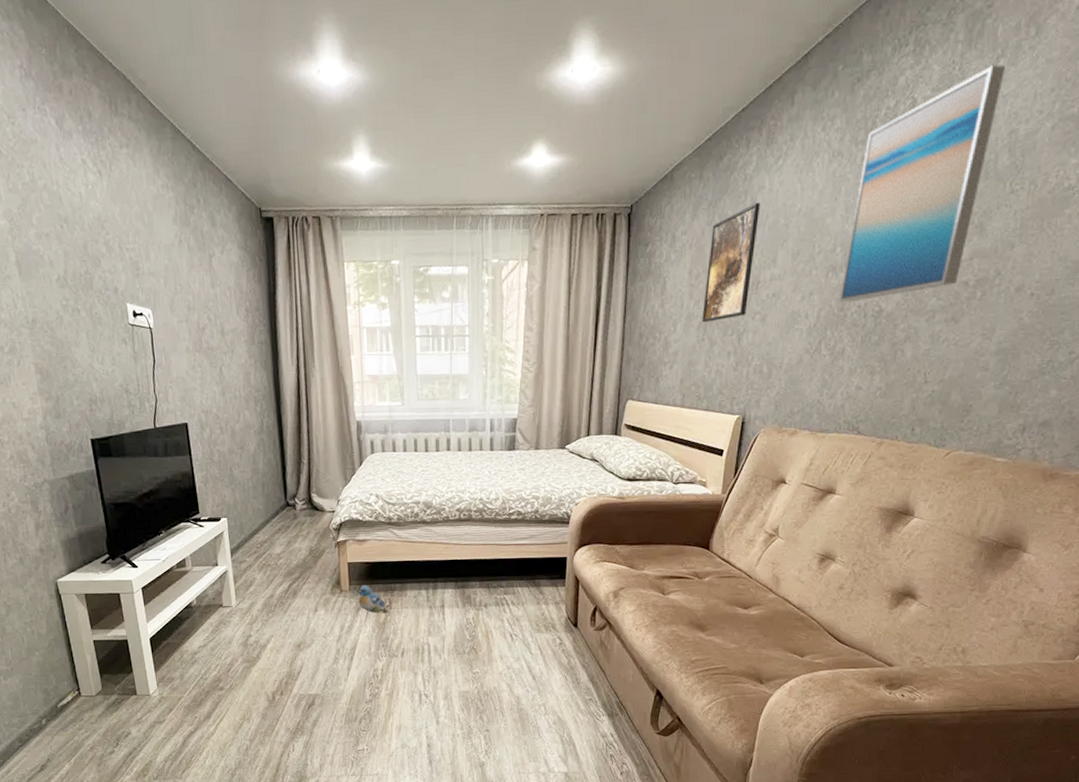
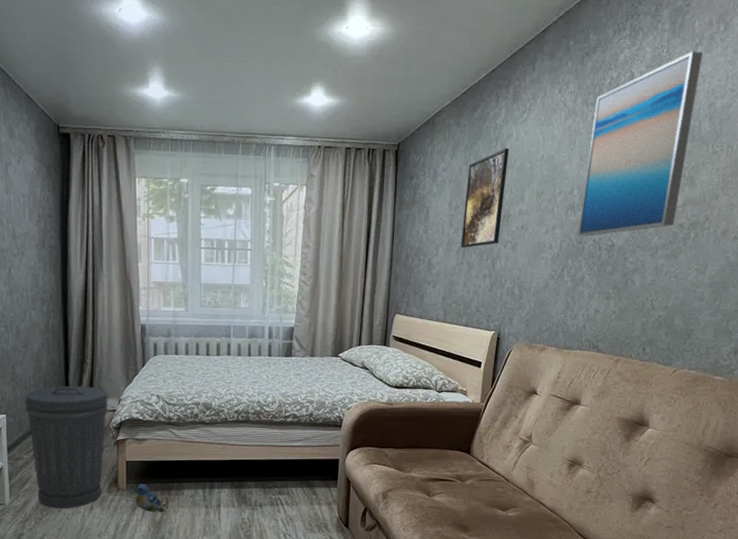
trash can: none [244,487,327,611] -> present [25,386,108,509]

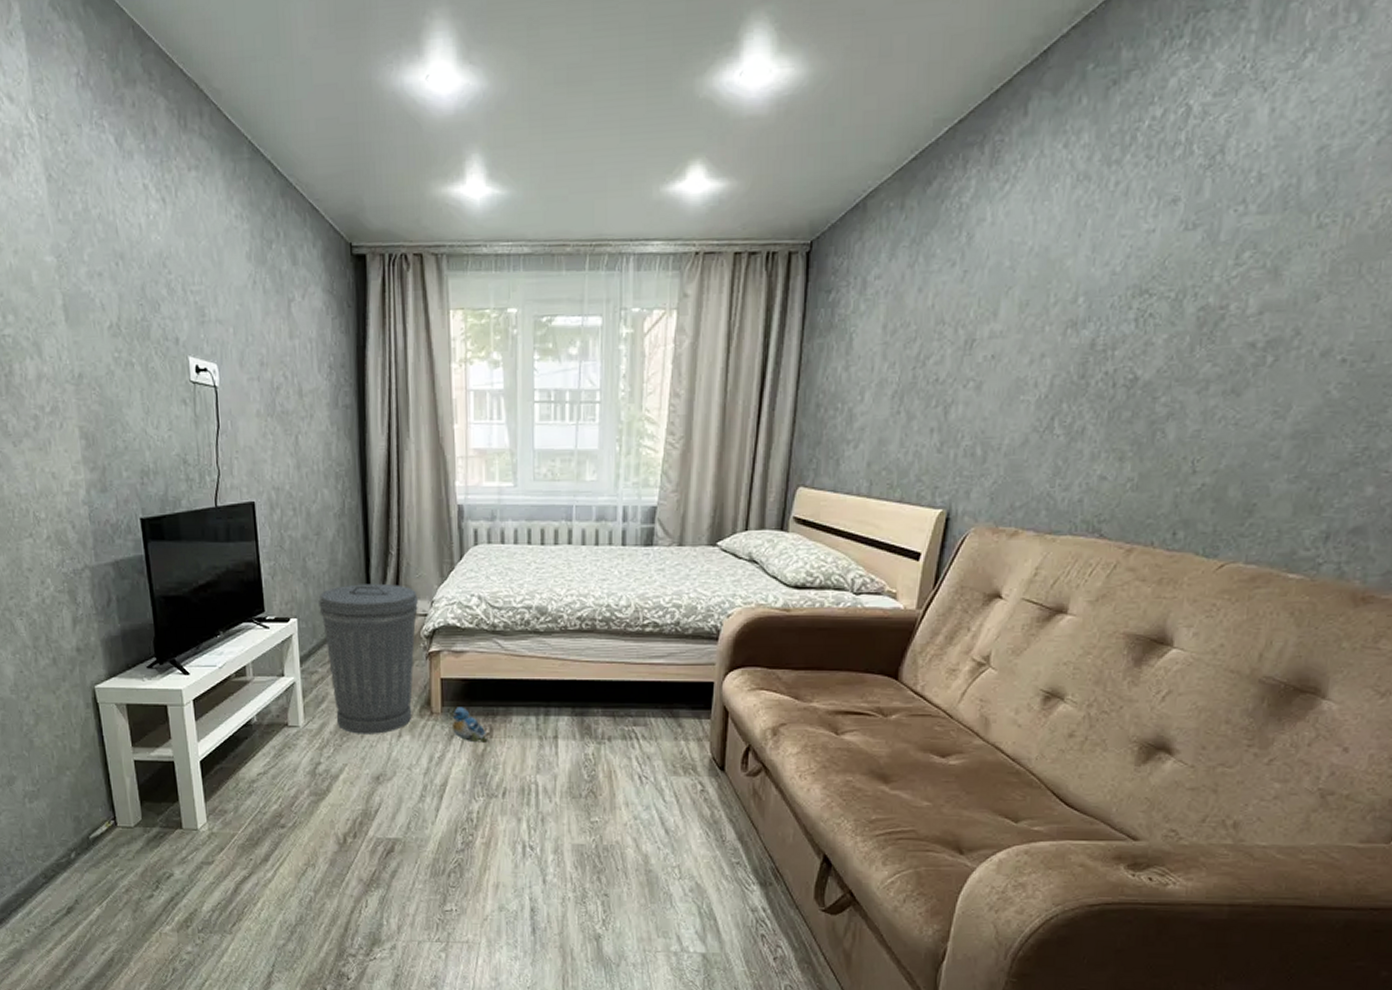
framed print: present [461,147,509,248] -> none [898,238,979,391]
wall art: present [578,51,703,237] -> none [1080,61,1316,368]

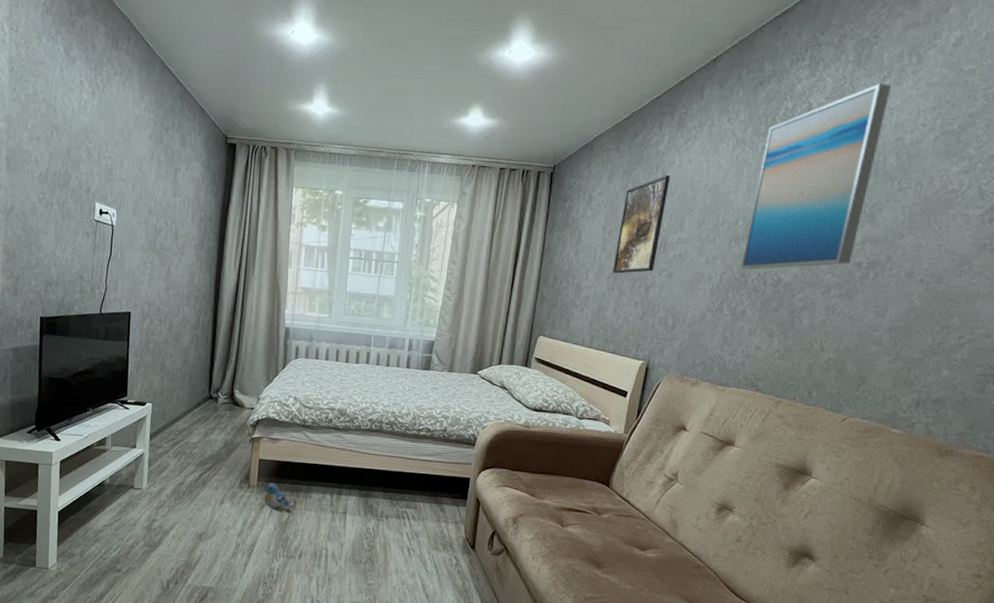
trash can: present [319,583,418,734] -> none [170,380,248,500]
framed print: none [898,238,979,391] -> present [613,174,670,274]
wall art: none [1080,61,1316,368] -> present [741,83,892,270]

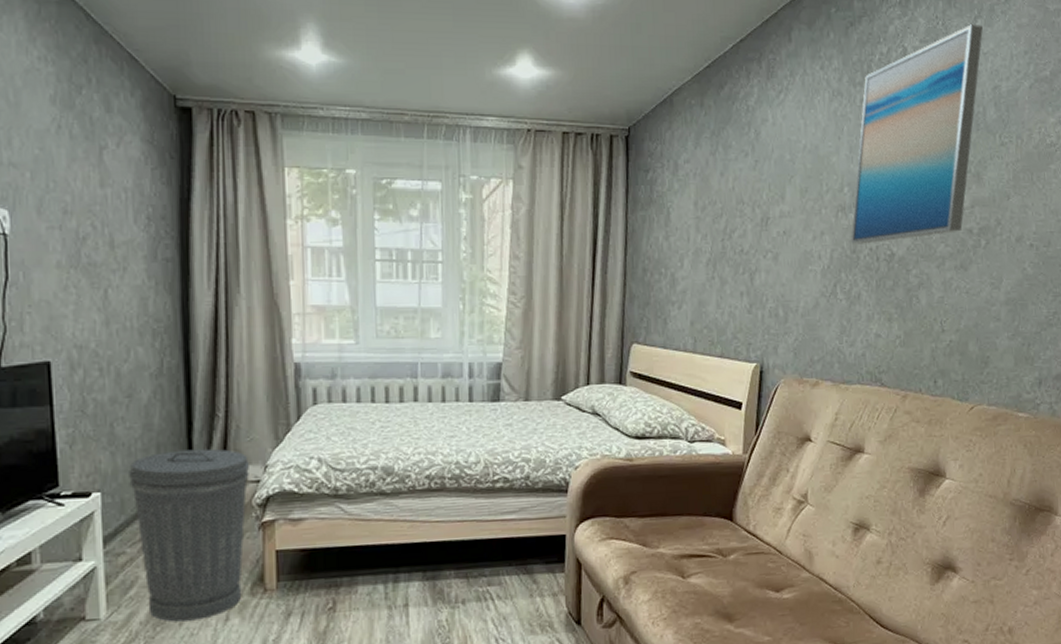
trash can: none [170,380,248,500] -> present [129,448,249,622]
plush toy: present [264,483,292,512] -> none [288,580,331,619]
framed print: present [613,174,670,274] -> none [710,134,765,259]

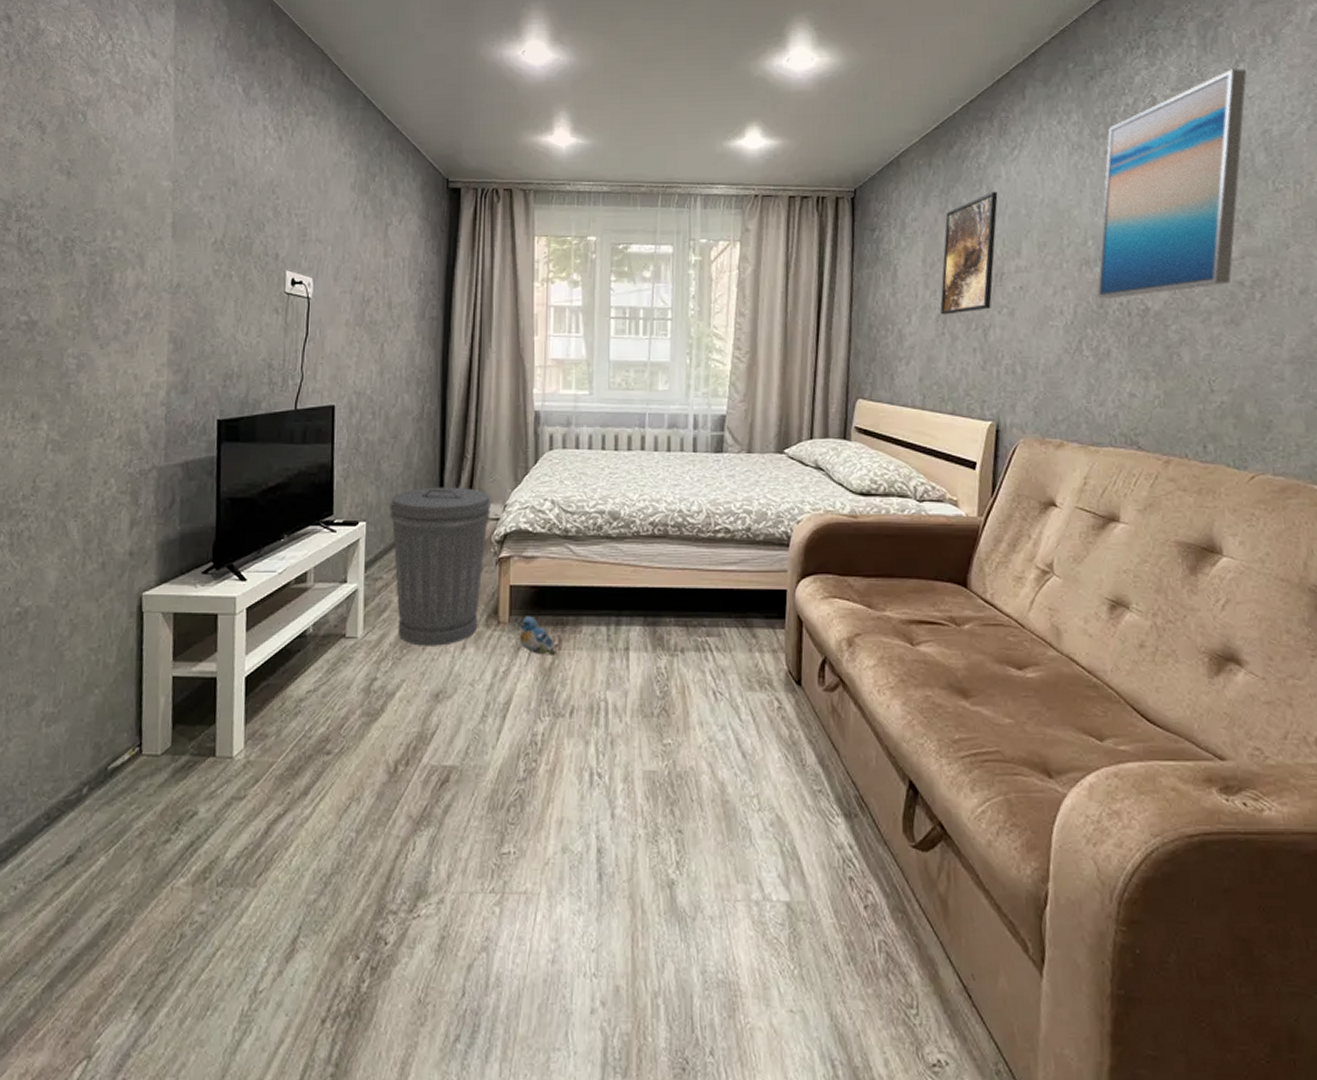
plush toy: none [288,580,331,619] -> present [519,616,556,654]
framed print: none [710,134,765,259] -> present [940,191,998,315]

